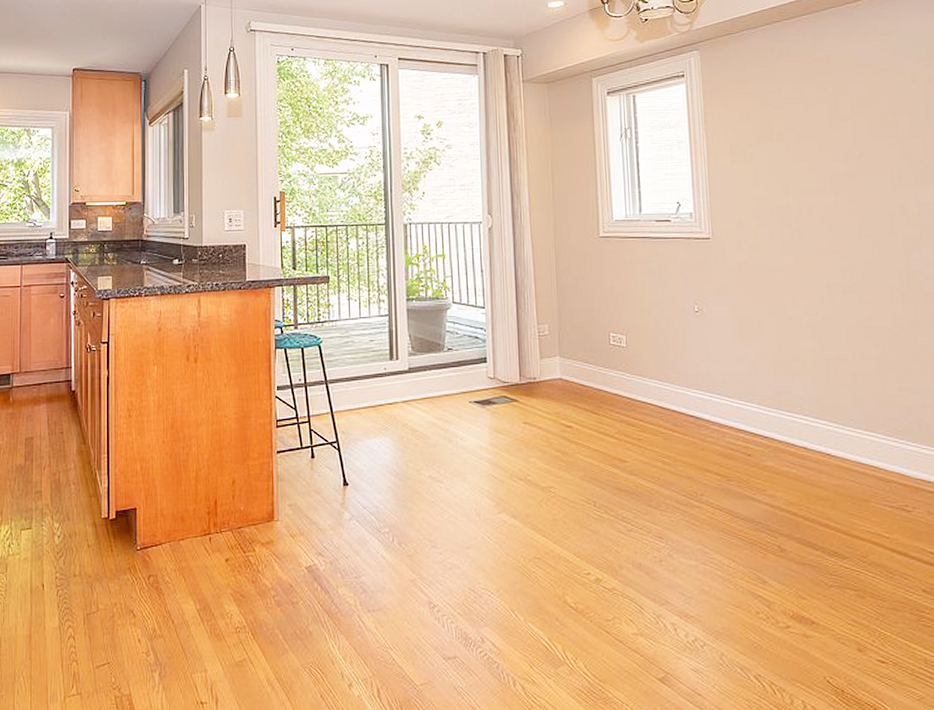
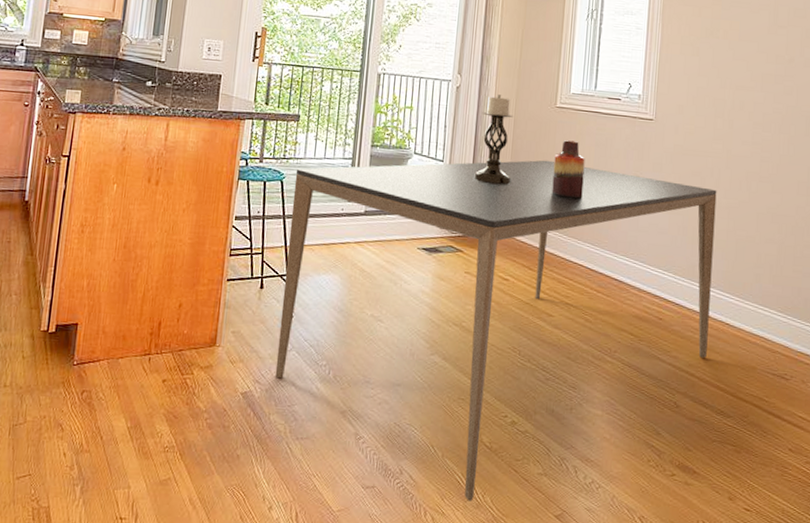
dining table: none [332,295,809,668] -> present [275,160,717,501]
candle holder: none [519,231,561,326] -> present [474,94,514,185]
vase: none [605,271,642,334] -> present [552,140,585,200]

